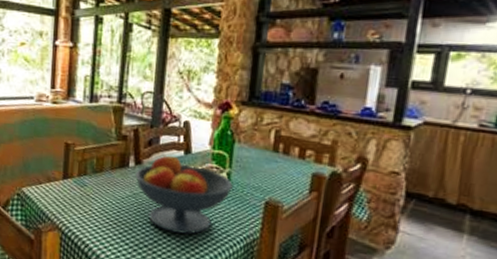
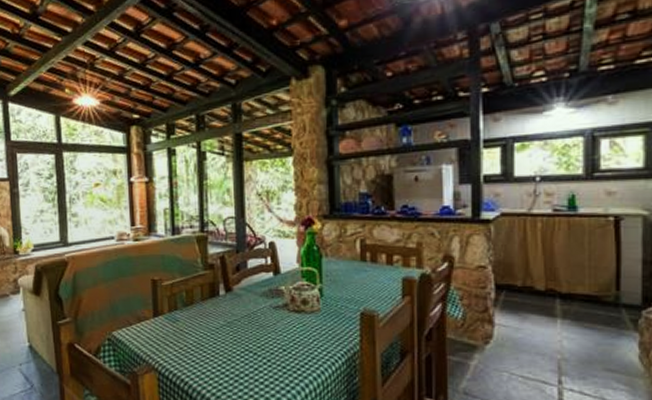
fruit bowl: present [135,153,233,235] -> none [227,277,326,357]

